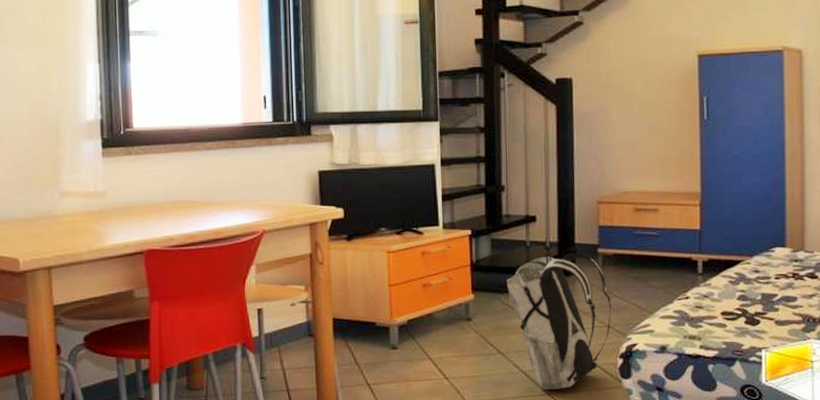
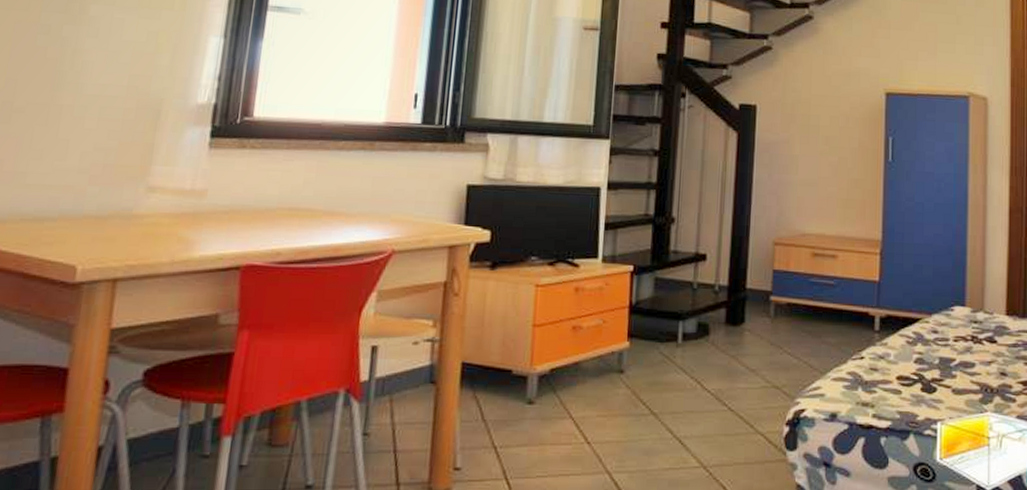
backpack: present [507,252,612,390] -> none [667,297,781,461]

